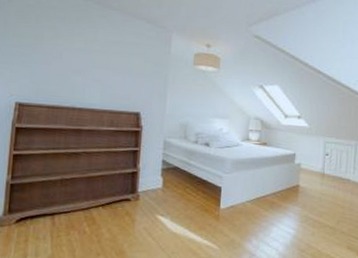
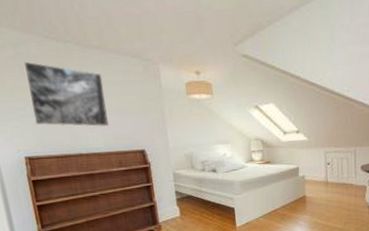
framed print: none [36,11,114,85] -> present [23,61,110,127]

